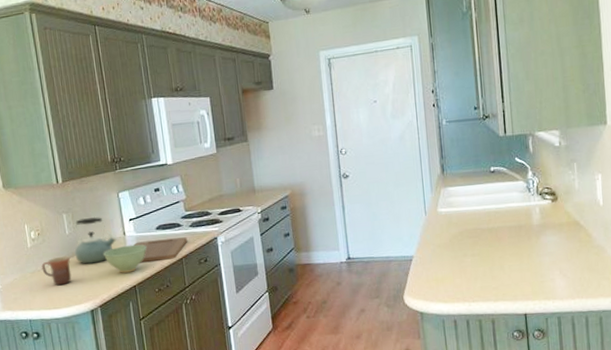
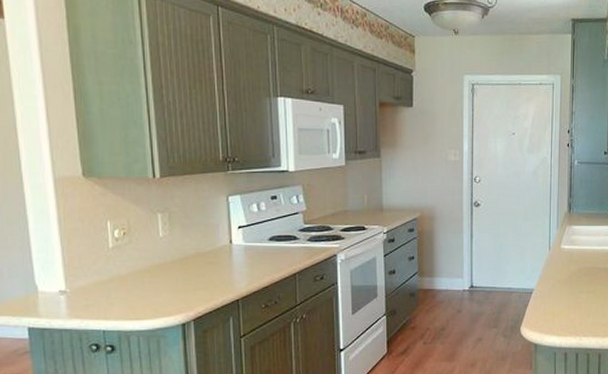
mug: present [41,256,72,286] -> none [124,261,163,294]
kettle: present [74,216,118,265] -> none [168,220,223,273]
bowl: present [104,244,147,273] -> none [204,255,255,285]
cutting board: present [133,237,188,262] -> none [240,251,304,274]

